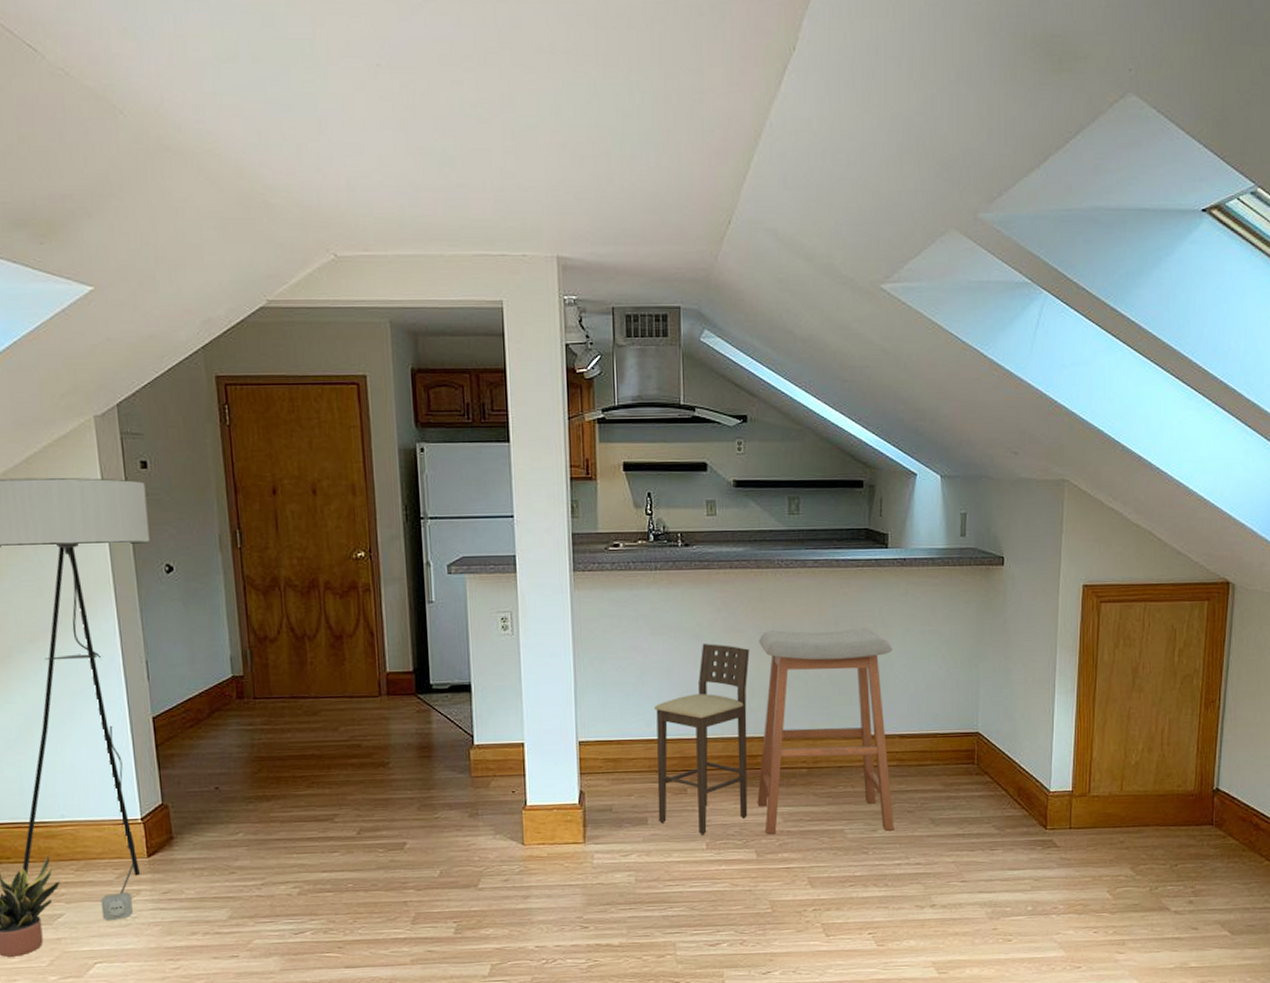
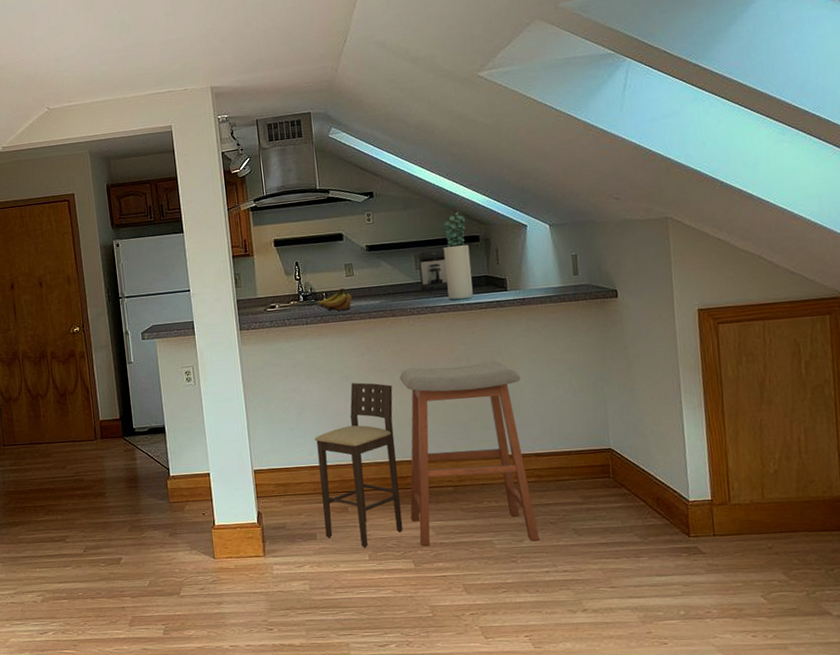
fruit: none [669,530,712,557] -> present [316,288,352,312]
coffee maker: none [791,491,824,541] -> present [417,247,449,292]
vase: none [822,445,851,556] -> present [443,207,474,302]

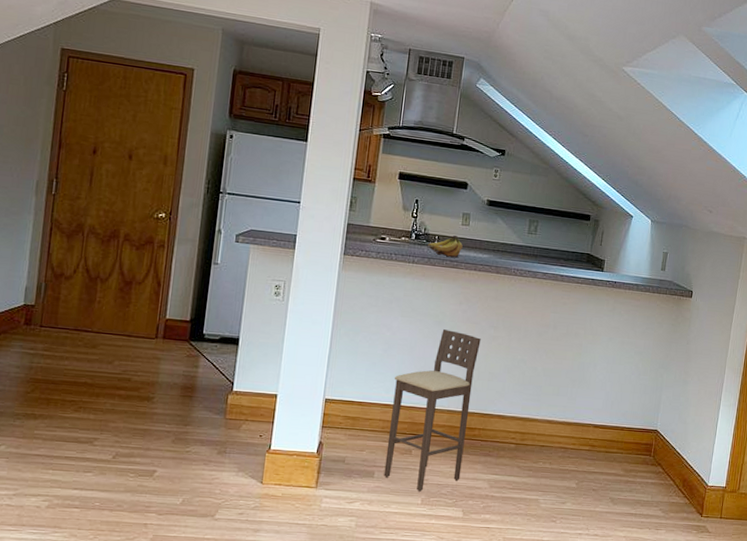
stool: present [399,360,540,547] -> none [469,325,597,505]
coffee maker: present [417,247,449,292] -> none [528,216,558,258]
vase: present [443,207,474,302] -> none [551,185,583,273]

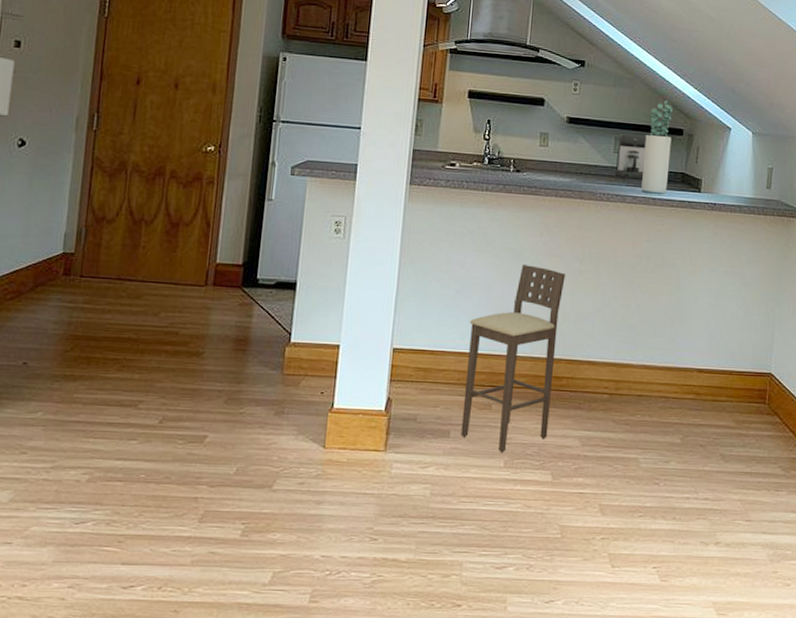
fruit: present [427,236,463,258] -> none [502,158,541,184]
coffee maker: none [528,216,558,258] -> present [614,133,647,180]
vase: none [551,185,583,273] -> present [641,96,674,196]

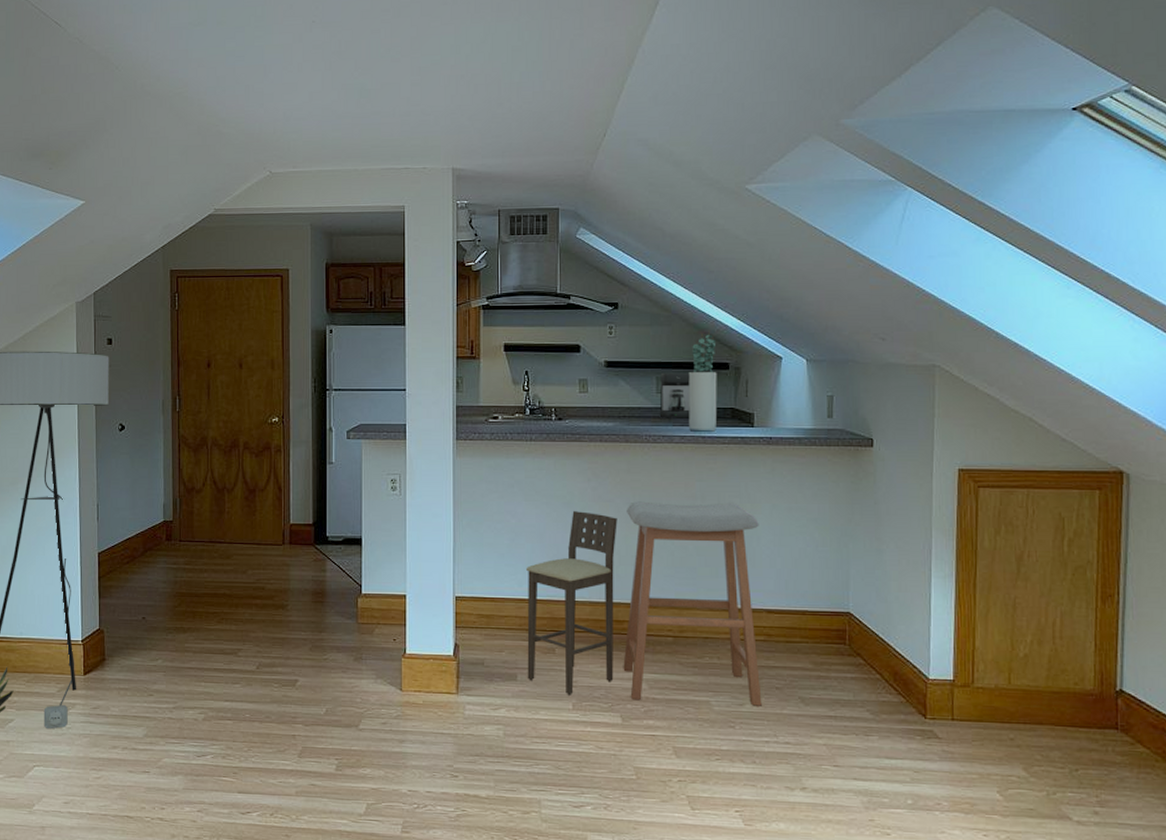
stool: none [558,258,698,463] -> present [623,501,762,706]

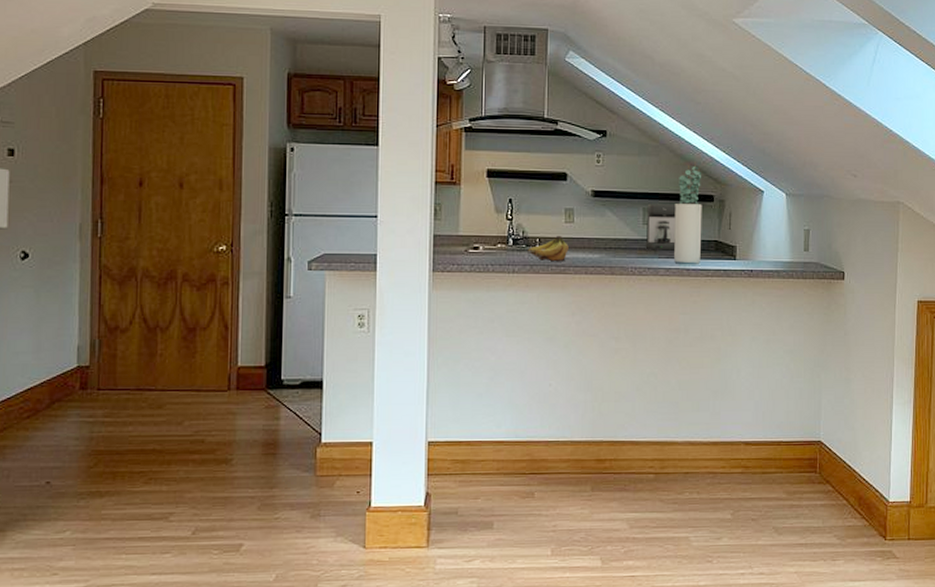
bar stool: present [525,510,617,696] -> none [504,345,601,541]
fruit: none [544,406,583,430] -> present [527,236,569,262]
stool: present [623,501,762,706] -> none [604,335,739,541]

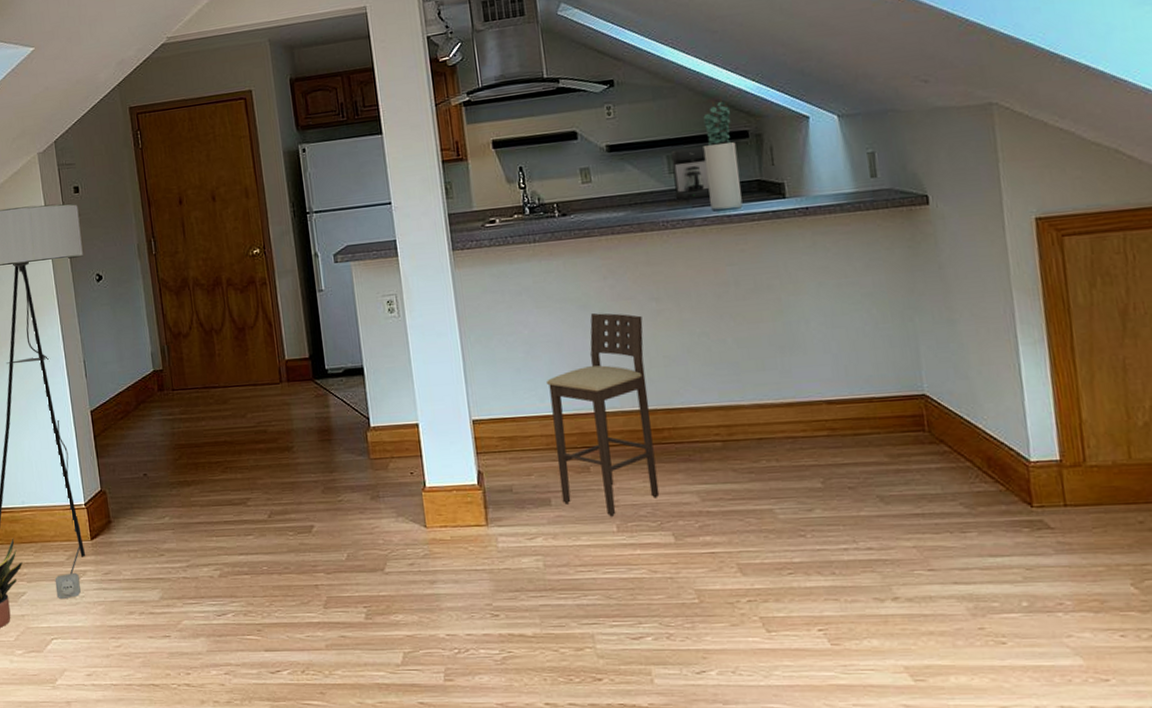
bar stool: none [504,345,601,541] -> present [545,312,660,517]
fruit: present [527,236,569,262] -> none [546,198,590,226]

